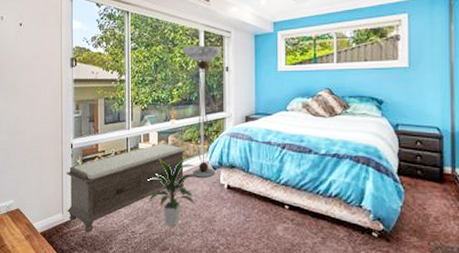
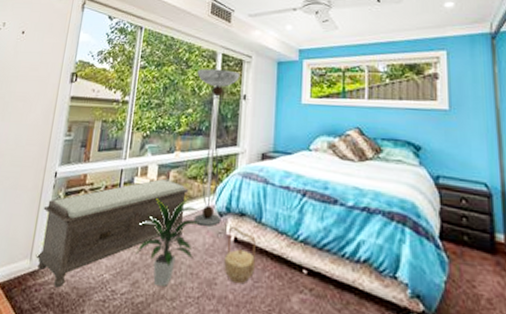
basket: none [220,176,247,220] -> present [224,225,256,284]

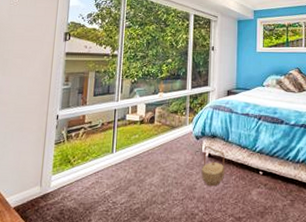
bench: present [35,178,189,288] -> none [45,114,172,205]
indoor plant: present [136,197,199,286] -> none [131,129,180,194]
floor lamp: present [193,68,241,227] -> none [174,27,209,147]

